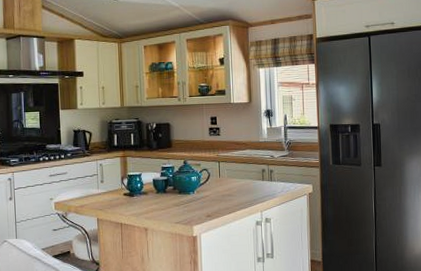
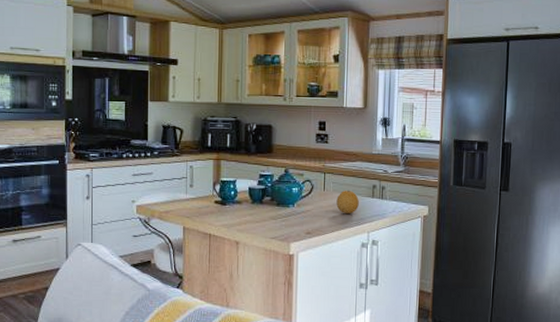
fruit: none [231,175,251,197] -> present [336,190,359,215]

